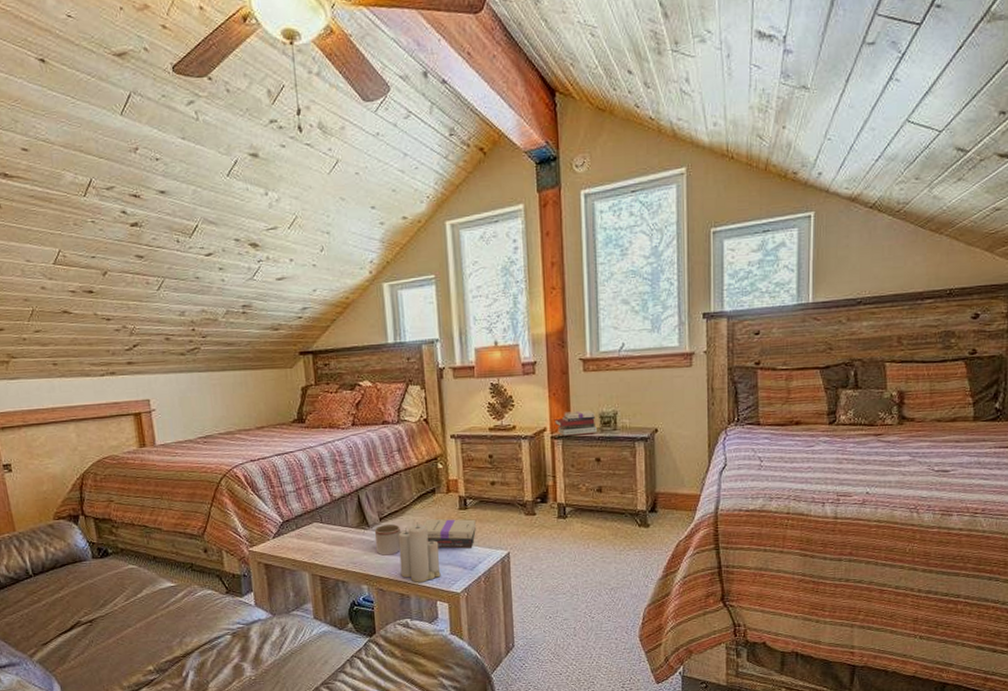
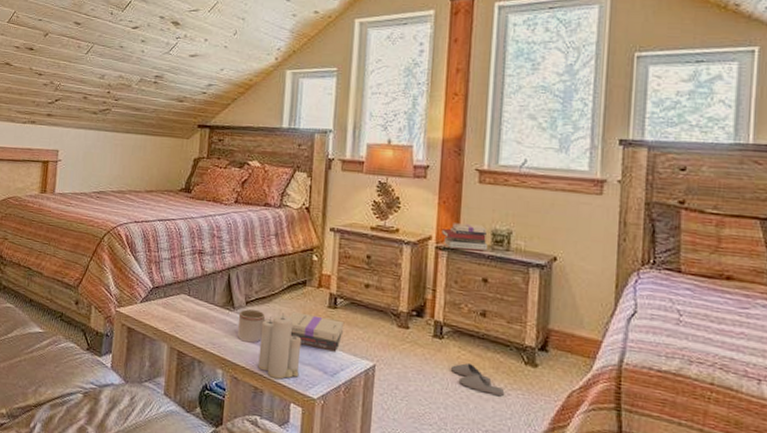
slippers: none [577,534,624,558] -> present [451,362,505,397]

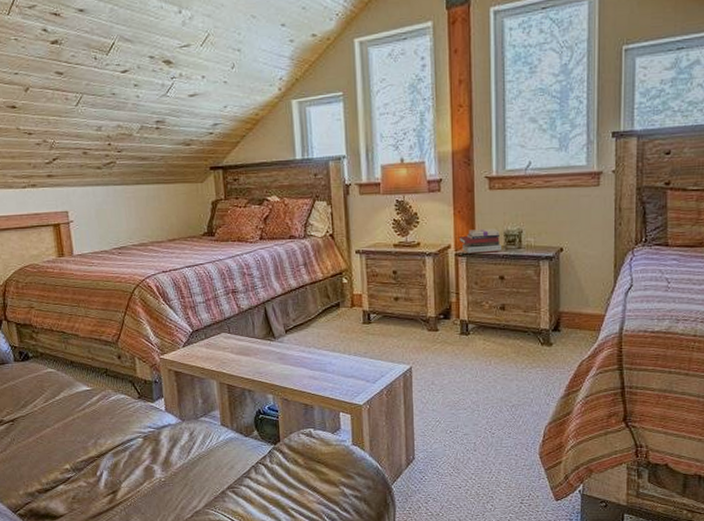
mug: present [237,309,271,343] -> none [280,336,311,367]
candle: present [258,313,302,379] -> none [303,335,344,394]
books: present [289,311,345,352] -> none [327,332,380,362]
slippers: present [451,362,505,397] -> none [479,351,526,376]

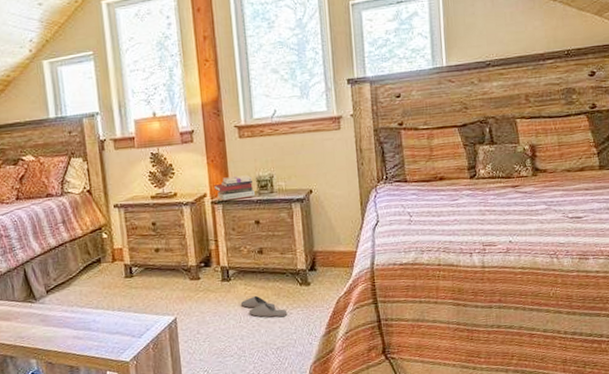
slippers: none [479,351,526,376] -> present [241,295,288,318]

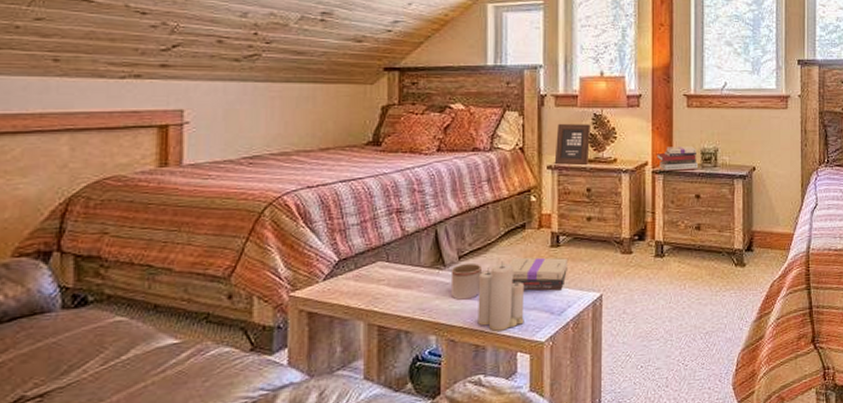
mug: none [41,295,74,328] -> present [450,262,489,300]
candle: none [65,292,110,354] -> present [477,261,525,331]
books: none [90,287,143,318] -> present [509,257,569,292]
picture frame: none [119,163,151,203] -> present [554,124,590,166]
slippers: present [241,295,288,318] -> none [673,274,720,300]

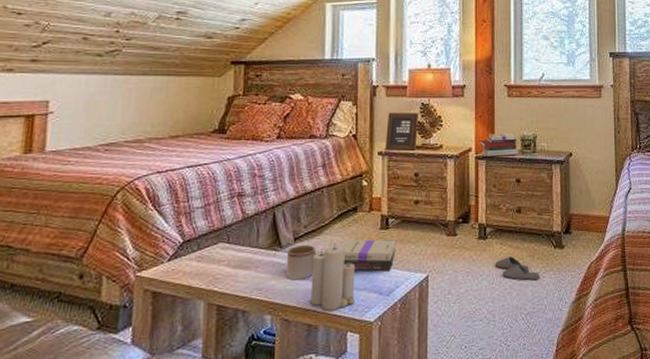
slippers: none [673,274,720,300] -> present [496,256,540,281]

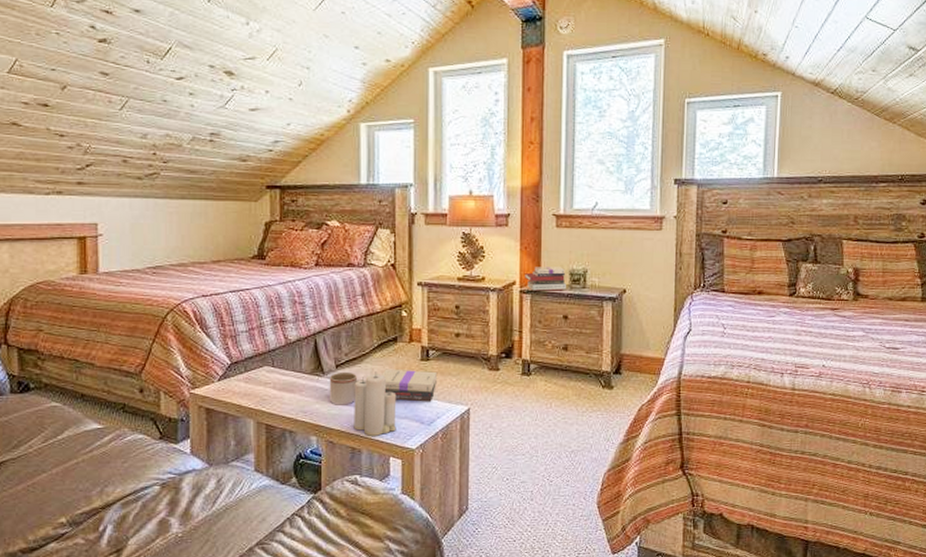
picture frame: present [385,113,418,152] -> none [424,242,459,283]
slippers: present [496,256,540,281] -> none [540,393,587,419]

